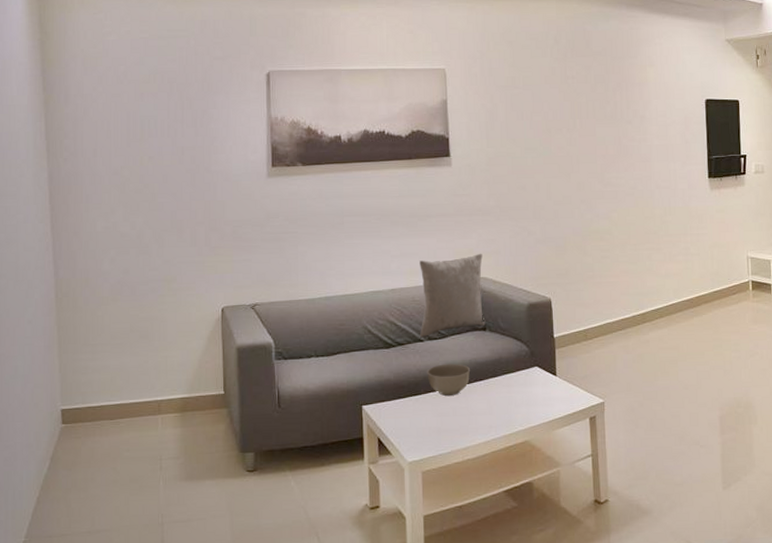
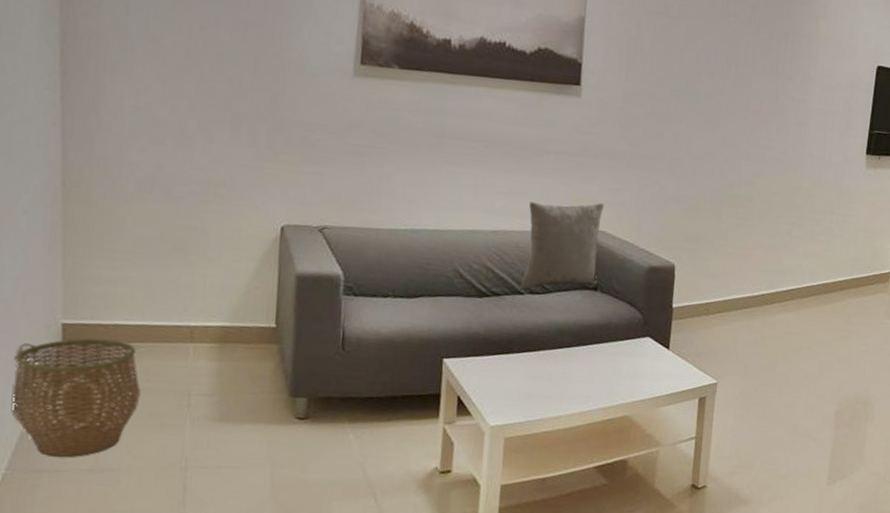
basket: none [27,418,123,523] -> present [11,338,141,457]
bowl: present [427,363,471,396] -> none [523,322,574,358]

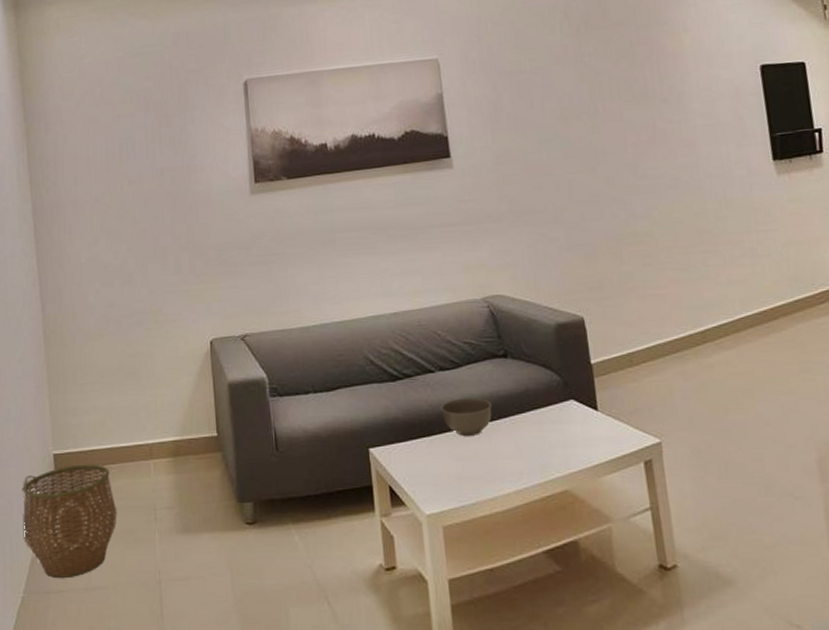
pillow: present [520,202,604,290] -> none [424,266,506,368]
bowl: none [523,322,574,358] -> present [440,397,493,436]

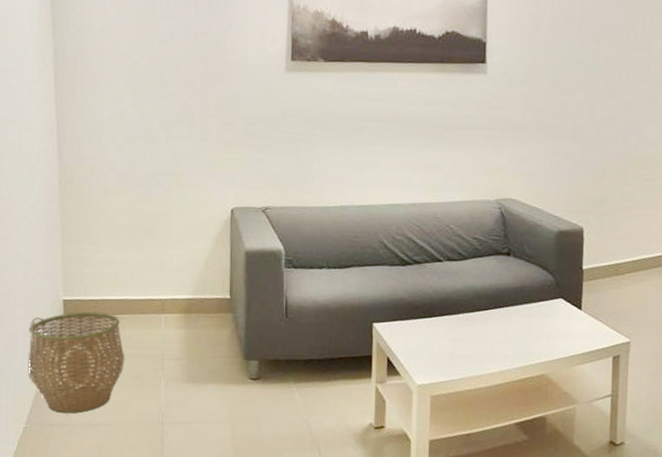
bowl: present [440,397,493,436] -> none [443,287,490,321]

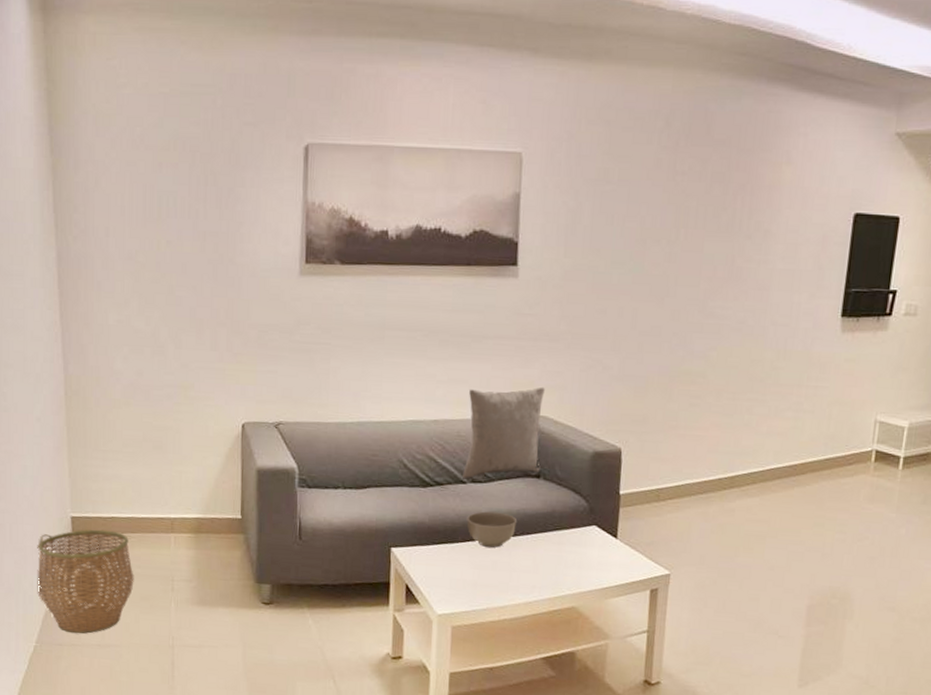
pillow: none [439,172,513,258] -> present [463,387,545,479]
bowl: none [443,287,490,321] -> present [467,511,518,548]

